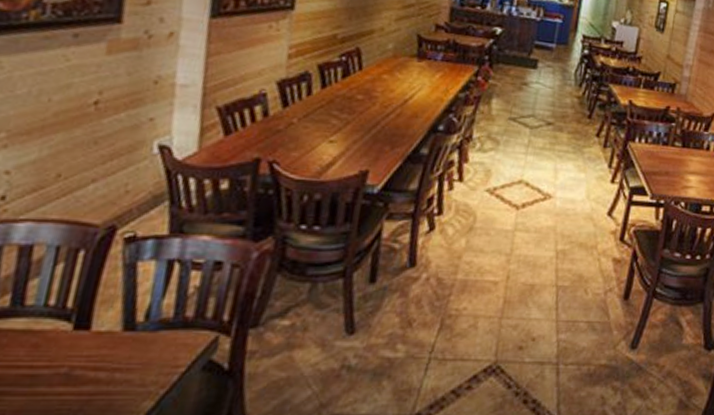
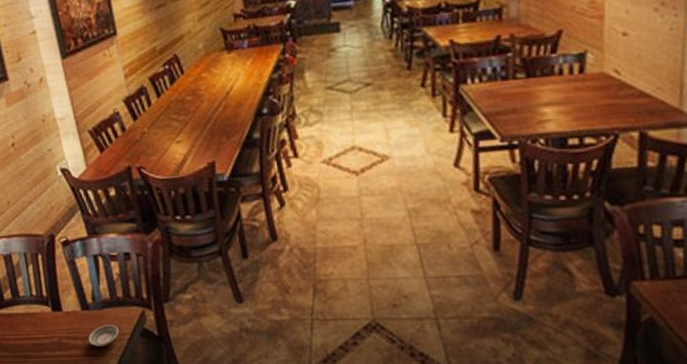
saucer: none [117,352,173,382] -> present [88,324,119,347]

